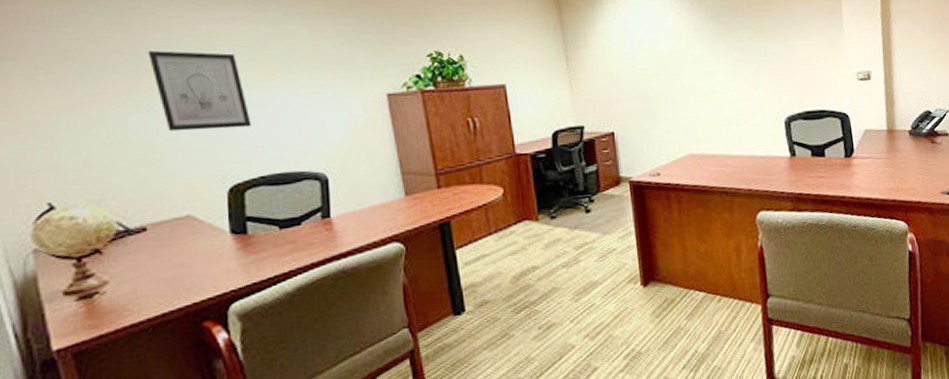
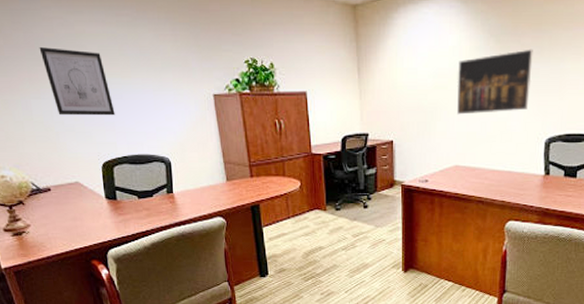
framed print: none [679,28,760,99] -> present [457,49,533,115]

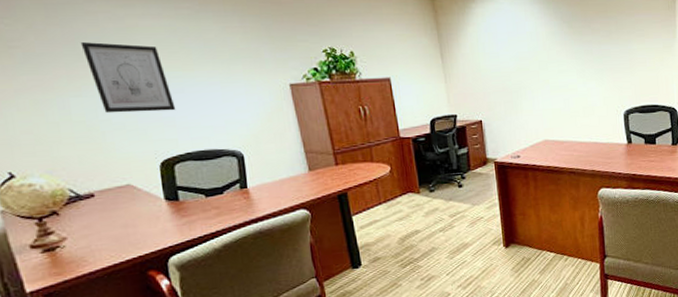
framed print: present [457,49,533,115] -> none [537,33,605,93]

